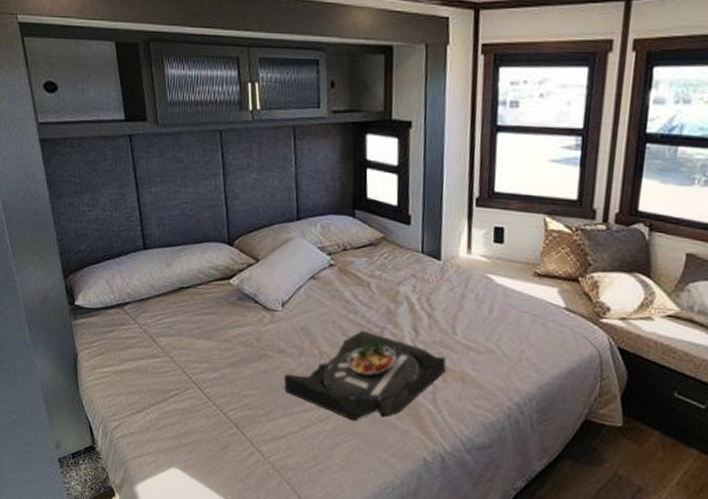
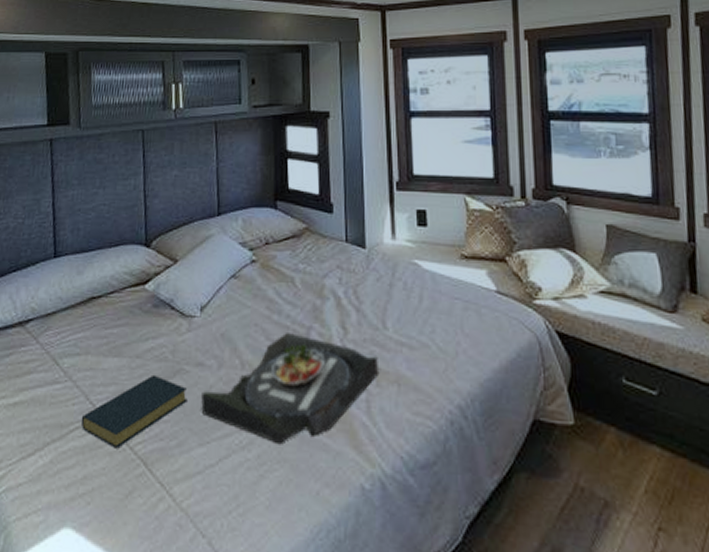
hardback book: none [179,356,272,413] -> present [81,374,187,449]

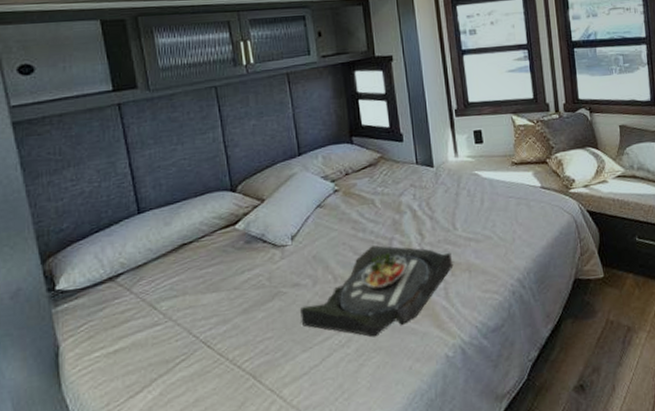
hardback book: present [81,374,187,449] -> none [186,301,288,370]

